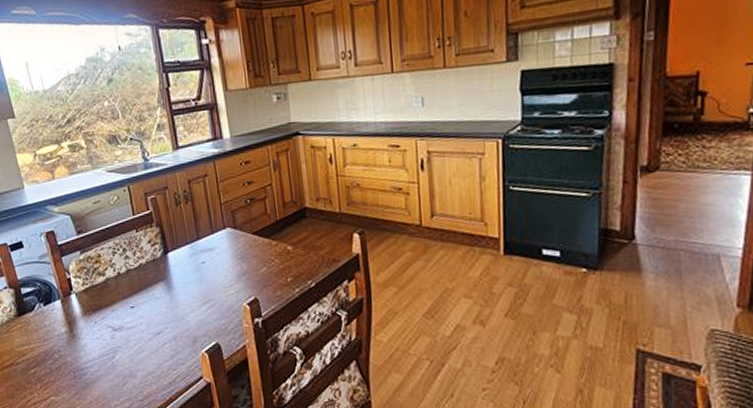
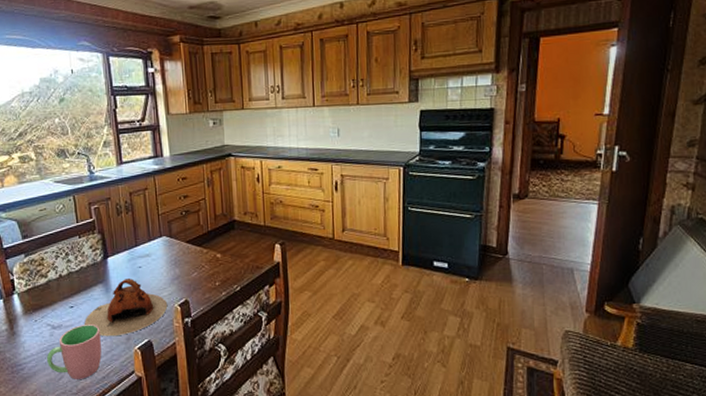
cup: none [108,325,167,385] -> present [46,323,102,379]
teapot: none [147,275,236,339] -> present [85,279,168,337]

